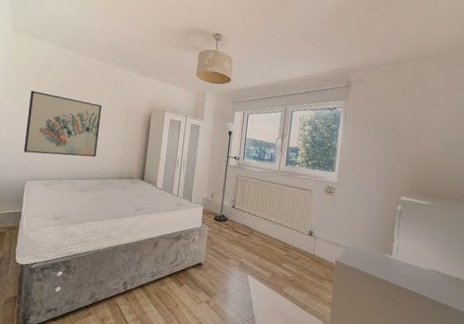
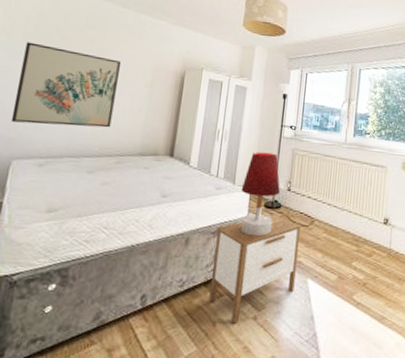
nightstand: none [173,225,243,306] -> present [208,214,302,324]
table lamp: none [196,177,227,242] -> present [240,151,280,237]

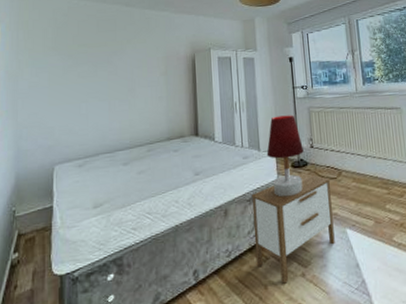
wall art: present [11,42,121,128] -> none [47,55,136,131]

